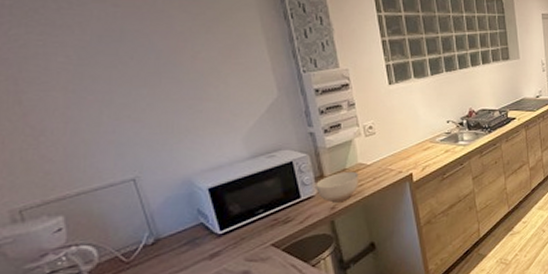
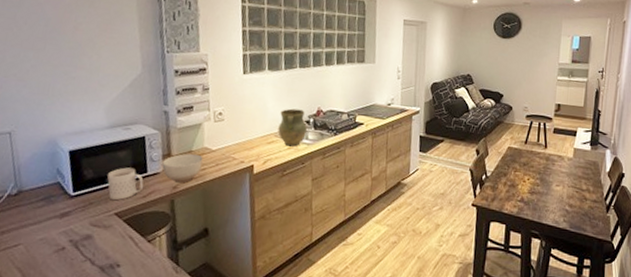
mug: none [256,195,299,232] -> present [106,167,144,201]
ceramic jug: none [432,113,461,150] -> present [278,108,307,147]

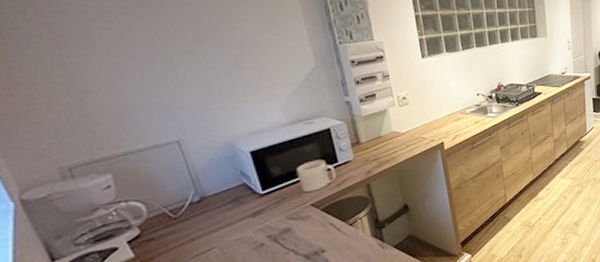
bowl: present [162,153,203,183] -> none [352,138,393,168]
ceramic jug: present [278,108,307,147] -> none [463,86,490,121]

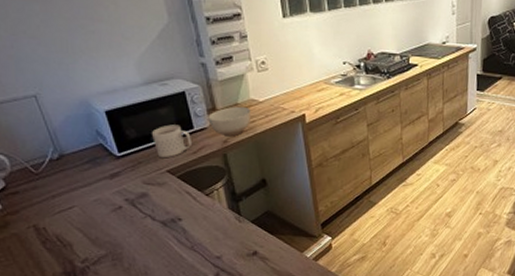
bowl: none [352,138,393,168] -> present [208,106,251,137]

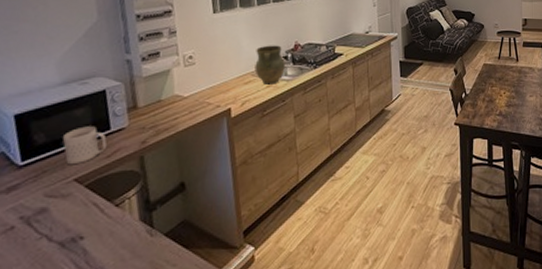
bowl: present [208,106,251,137] -> none [127,103,174,137]
ceramic jug: none [327,53,358,93] -> present [254,45,285,85]

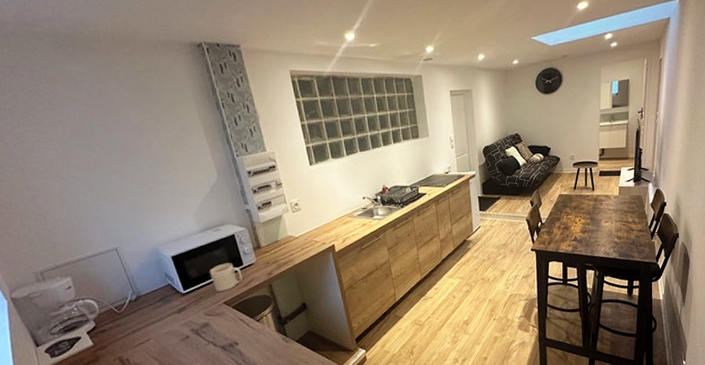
ceramic jug: present [254,45,285,85] -> none [350,189,376,224]

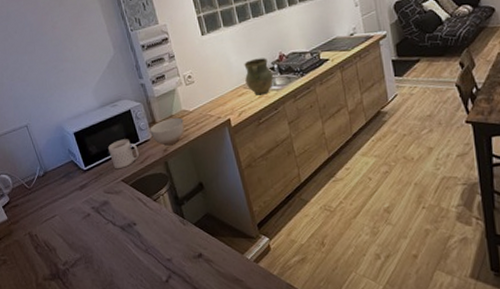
bowl: none [254,242,290,270] -> present [150,117,184,146]
ceramic jug: none [350,189,376,224] -> present [244,58,273,95]

